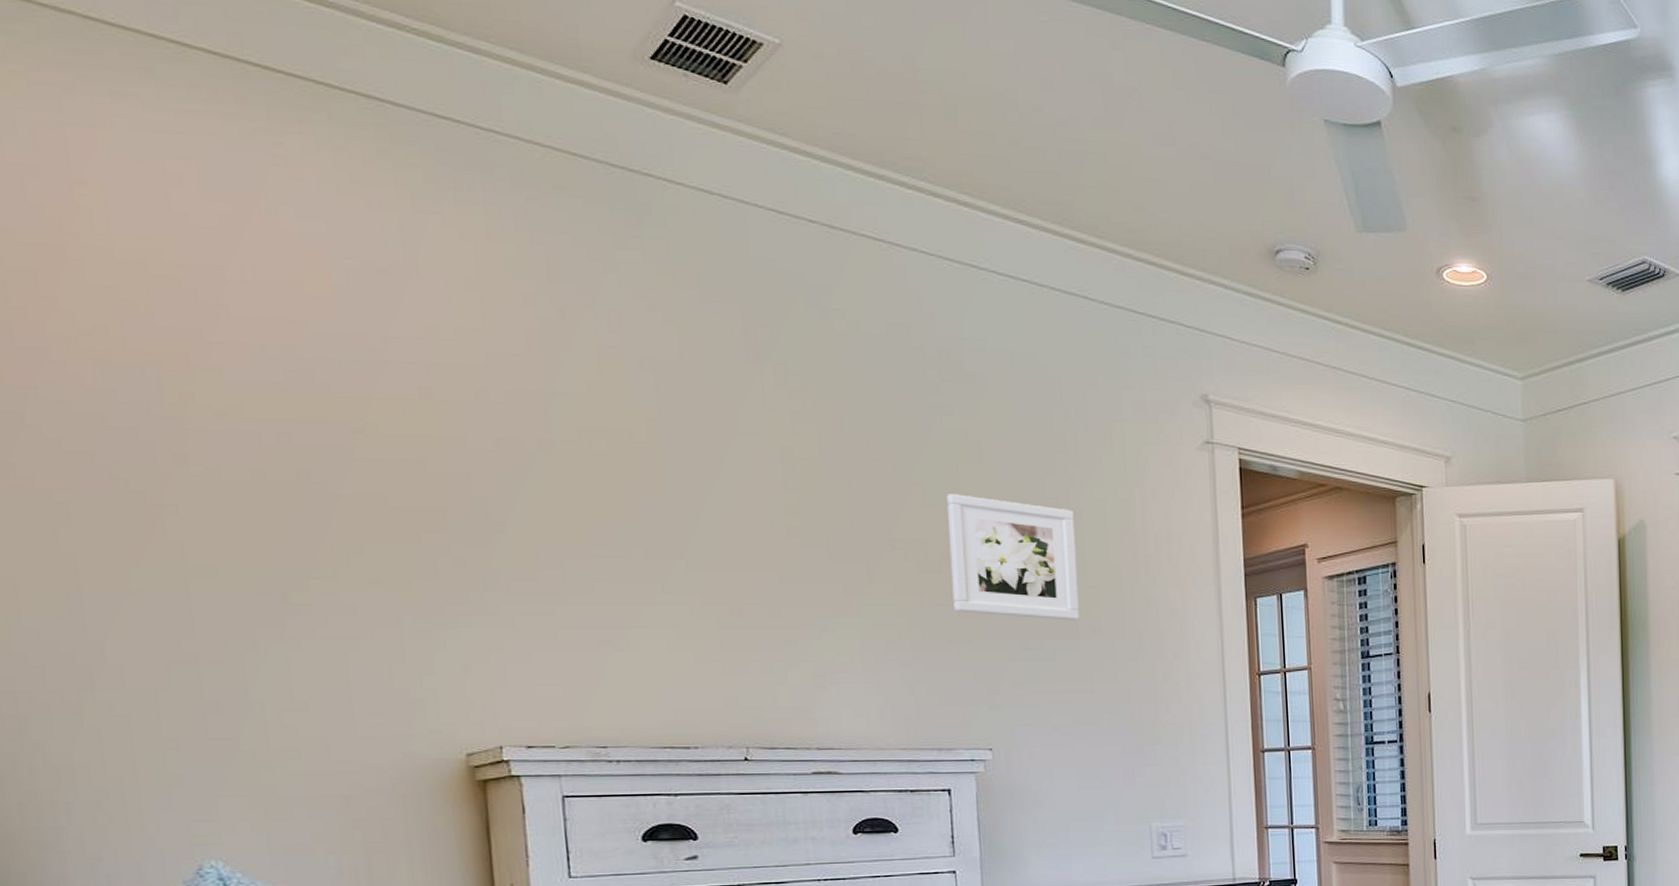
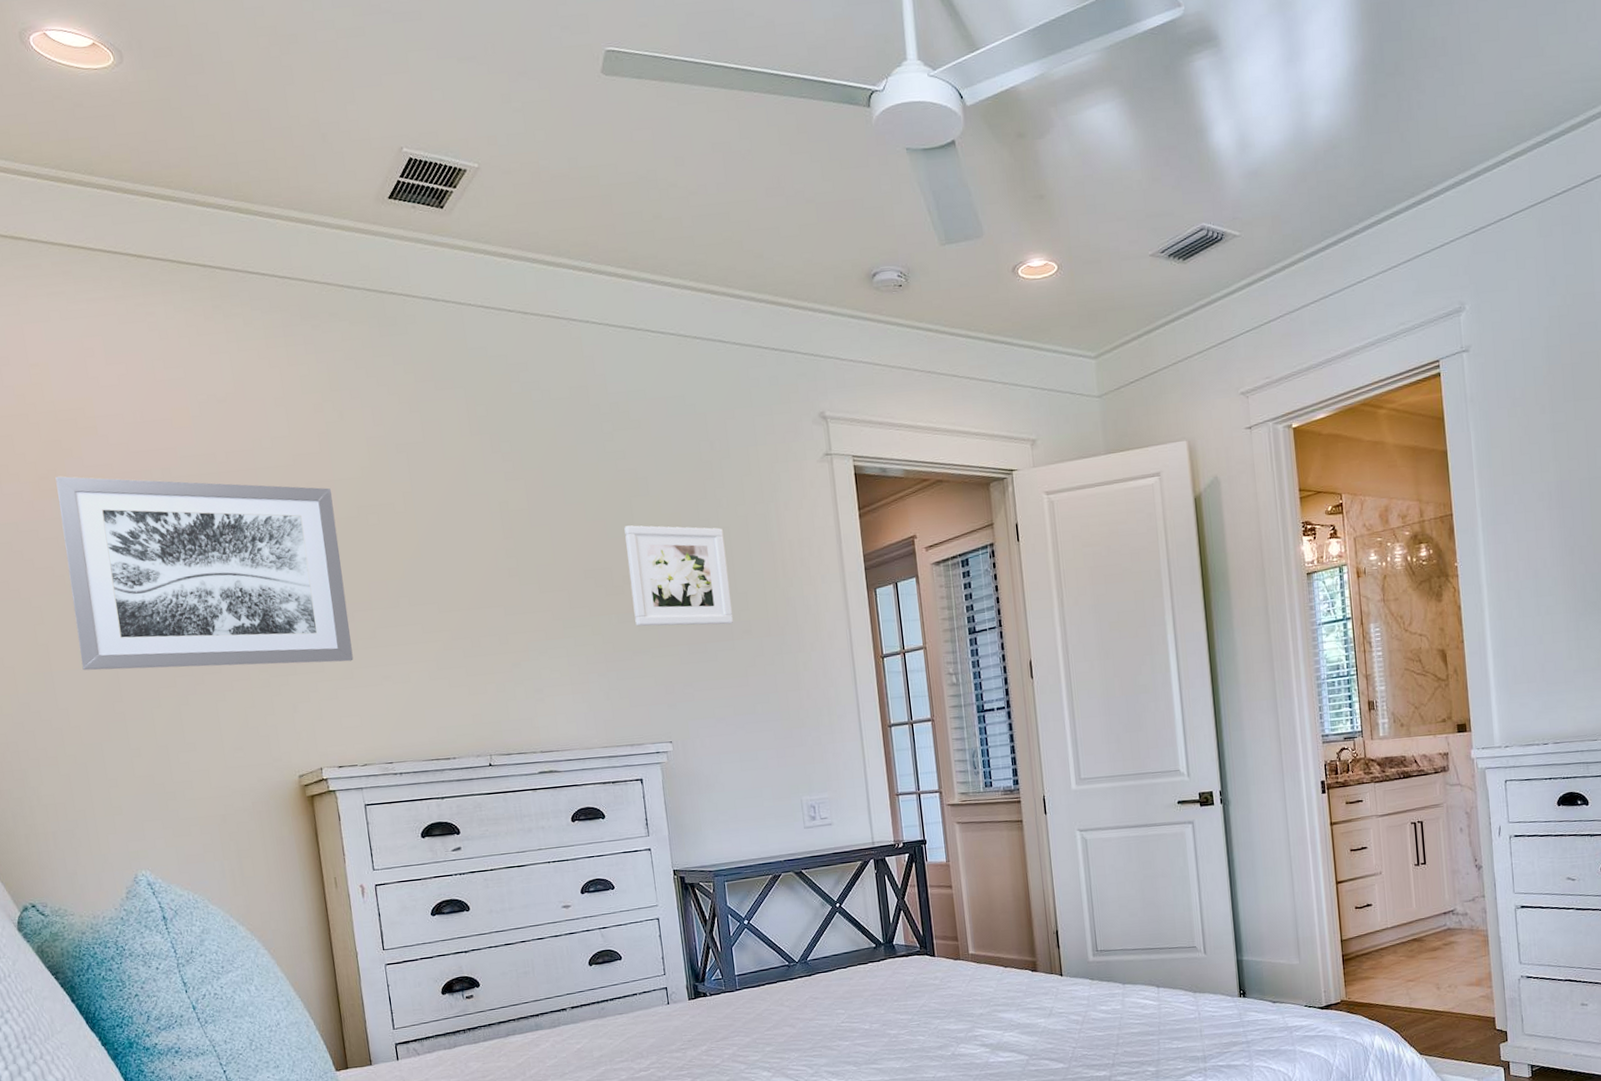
wall art: none [105,334,559,618] -> present [55,476,354,671]

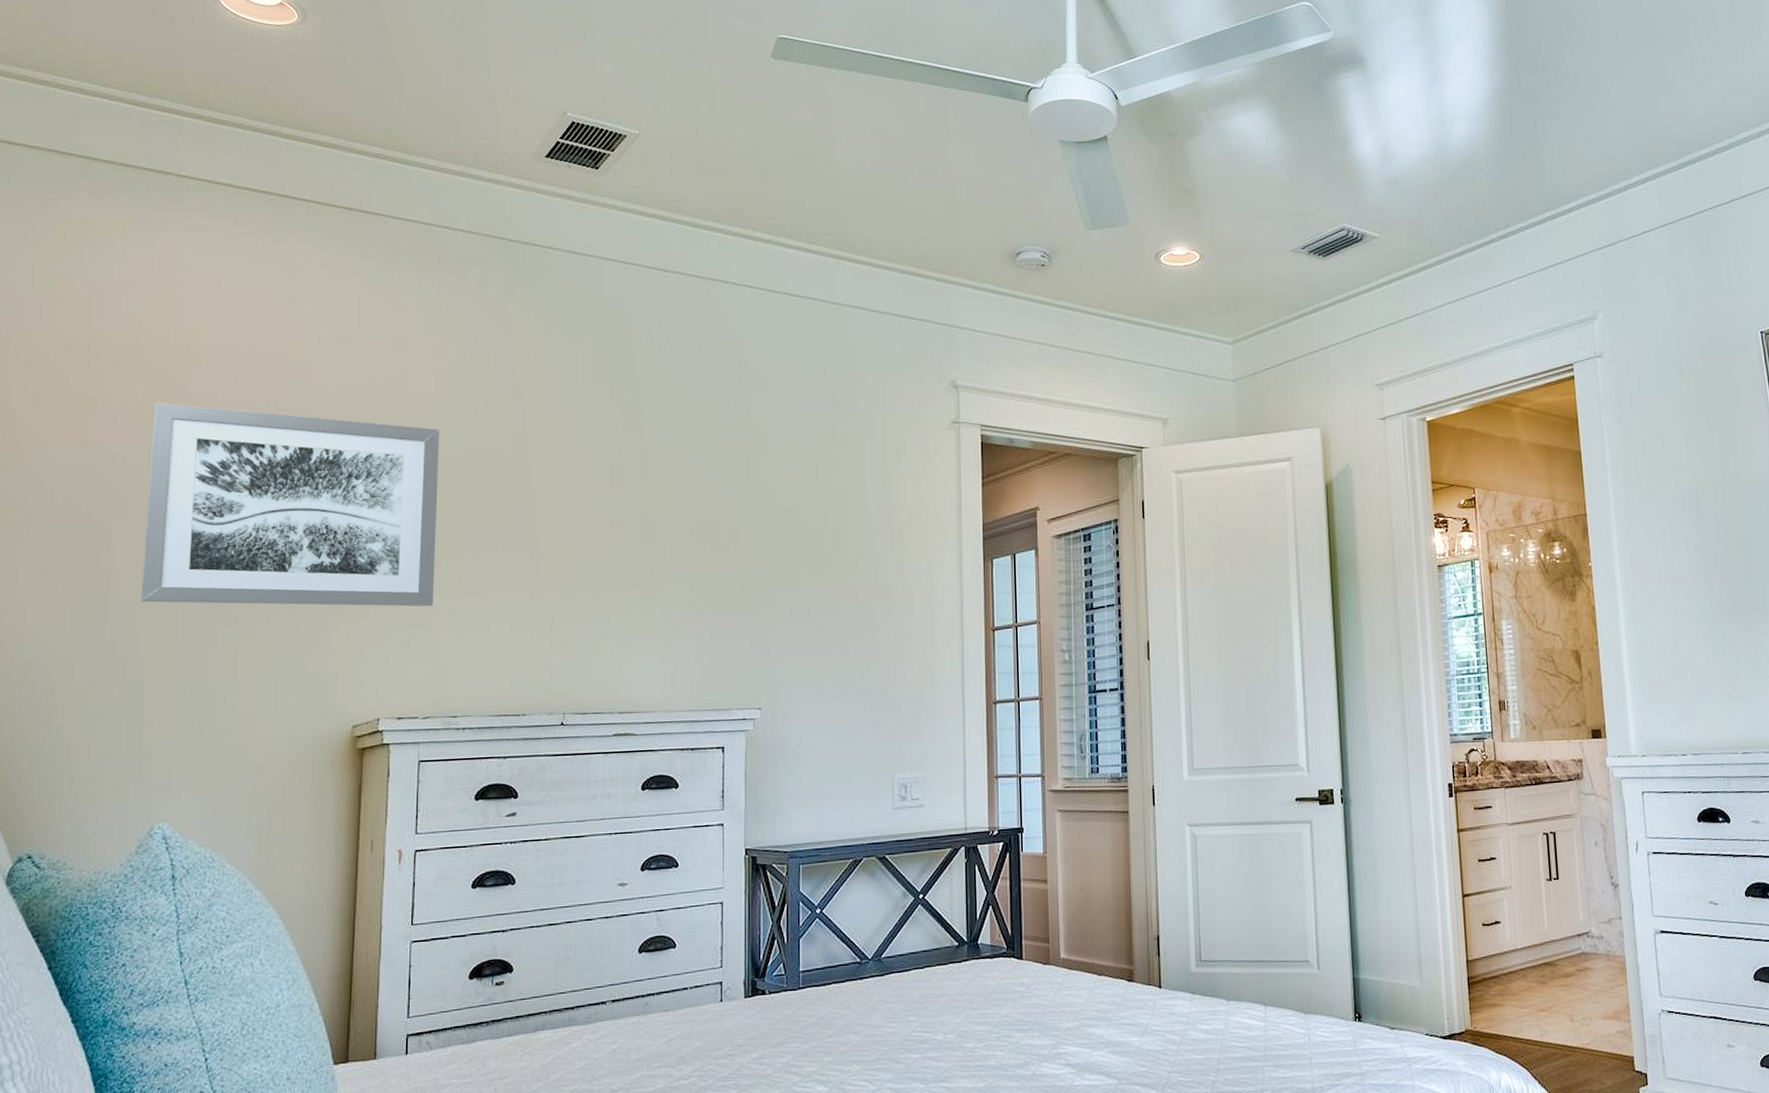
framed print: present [624,525,733,627] -> none [737,482,841,588]

